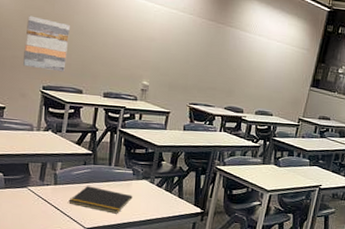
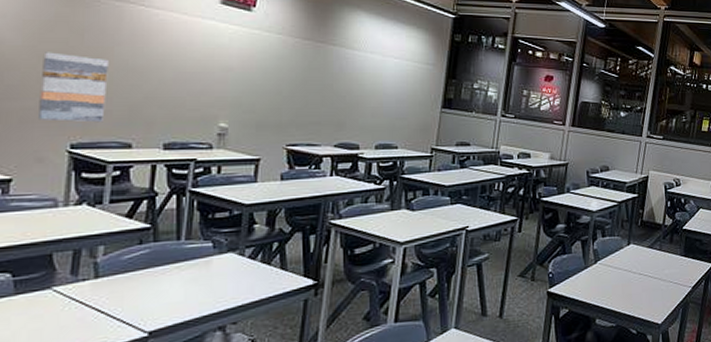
notepad: present [68,186,133,214] -> none [118,272,215,306]

